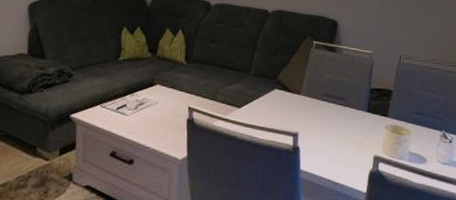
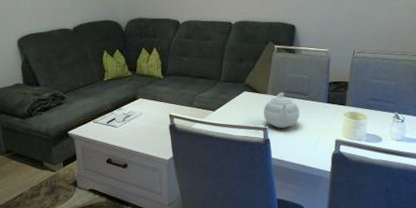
teapot: none [295,95,336,136] -> present [264,93,300,128]

